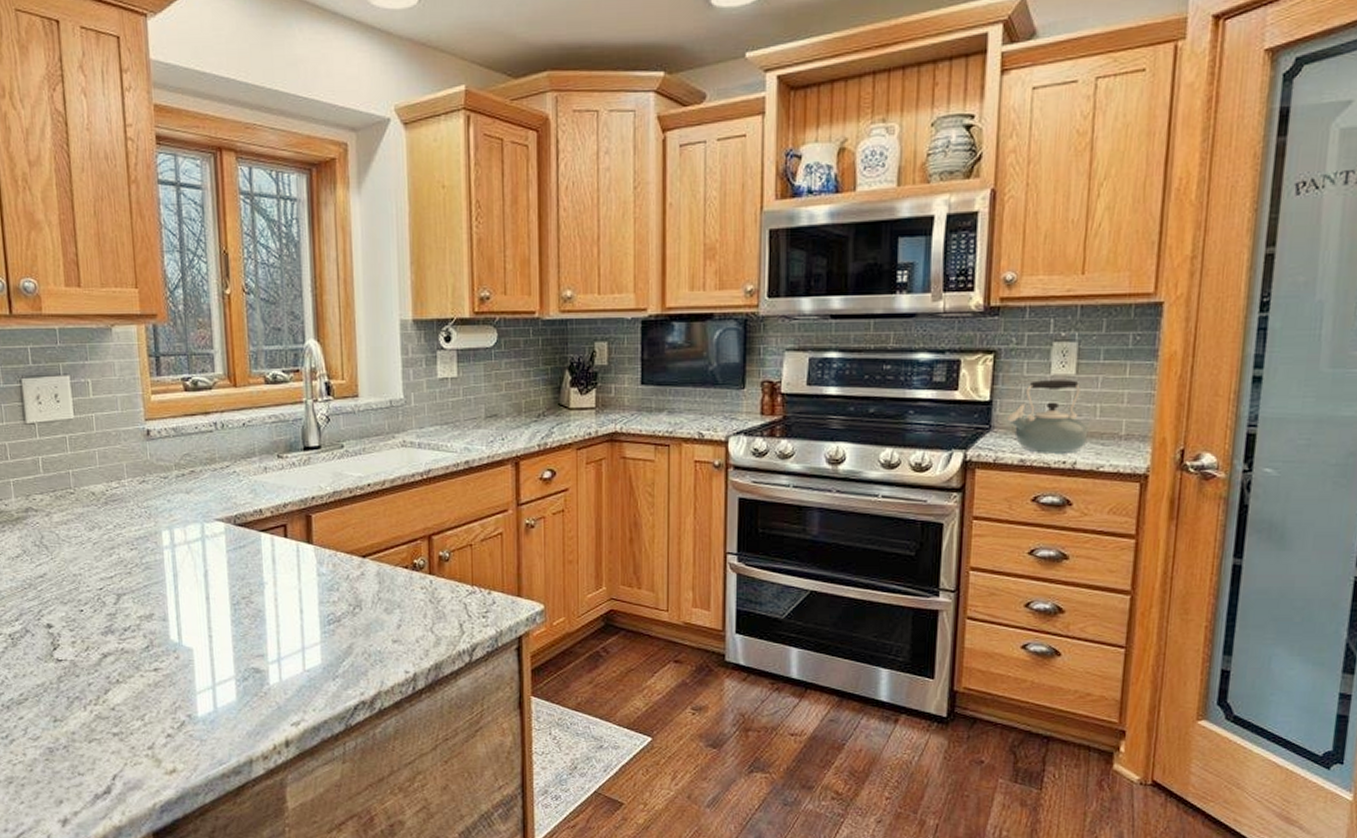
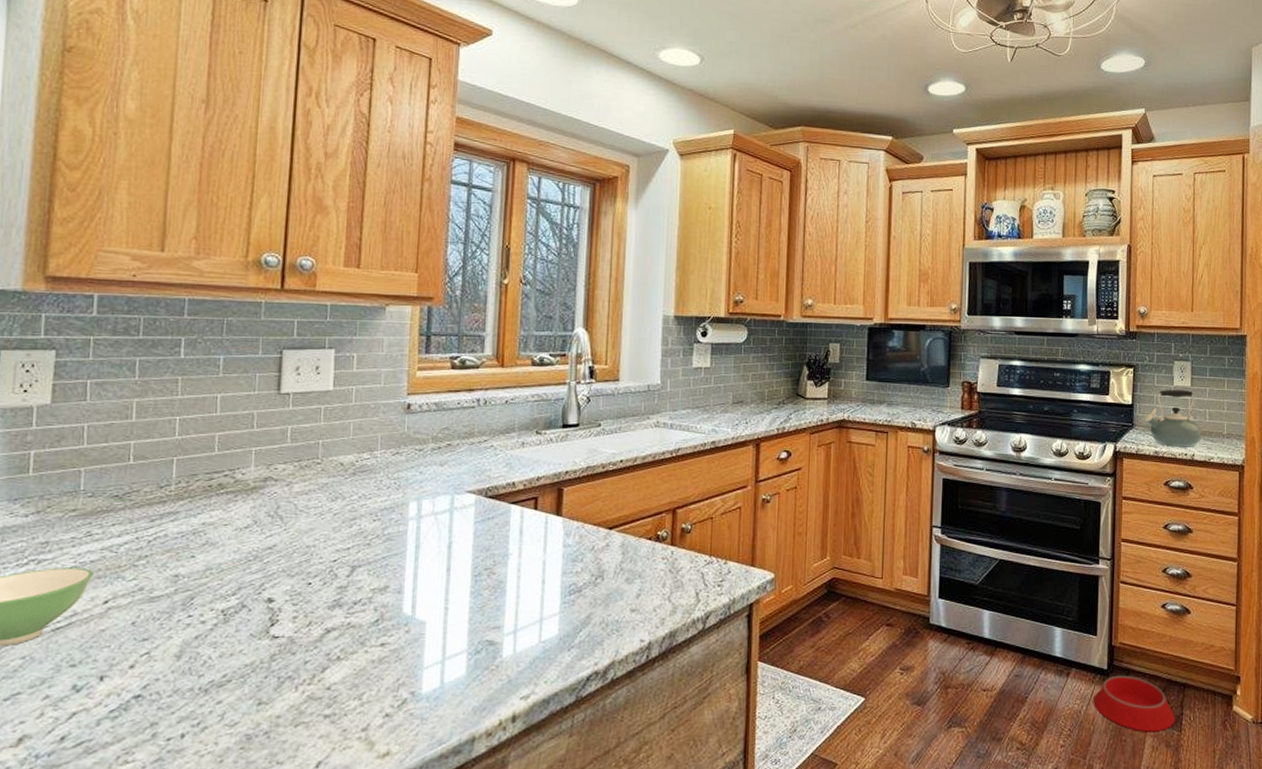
pet bowl: none [928,724,1034,789] -> present [1094,675,1175,732]

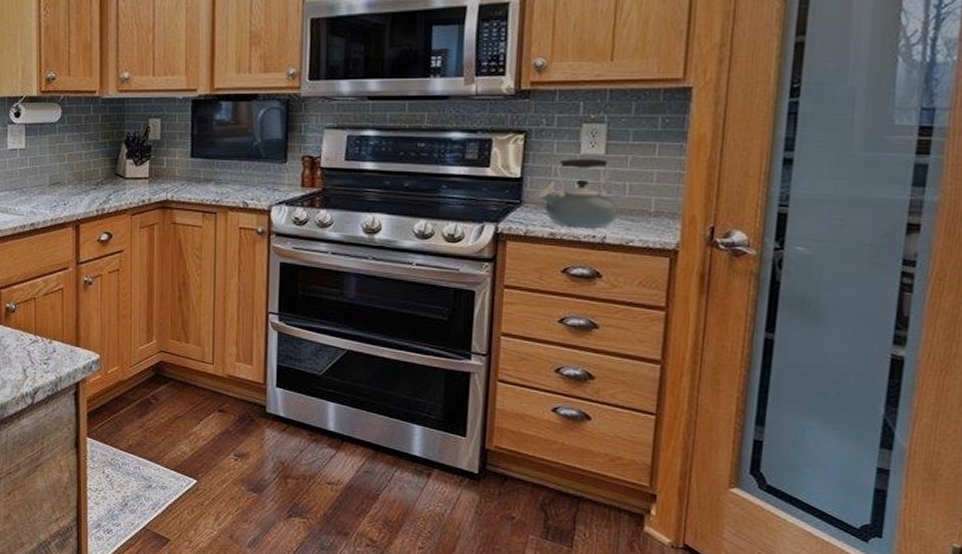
pet bowl: present [1094,675,1175,732] -> none [460,481,565,545]

